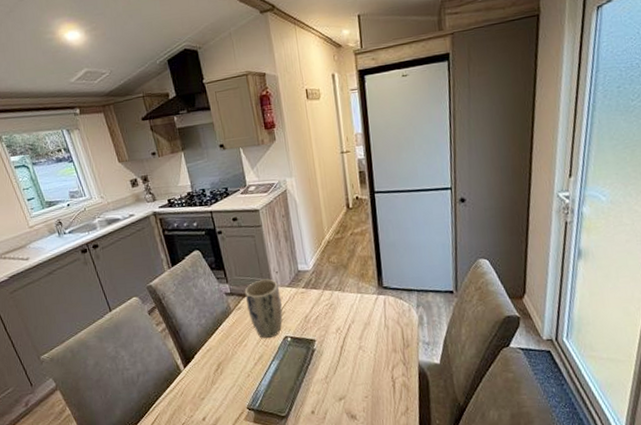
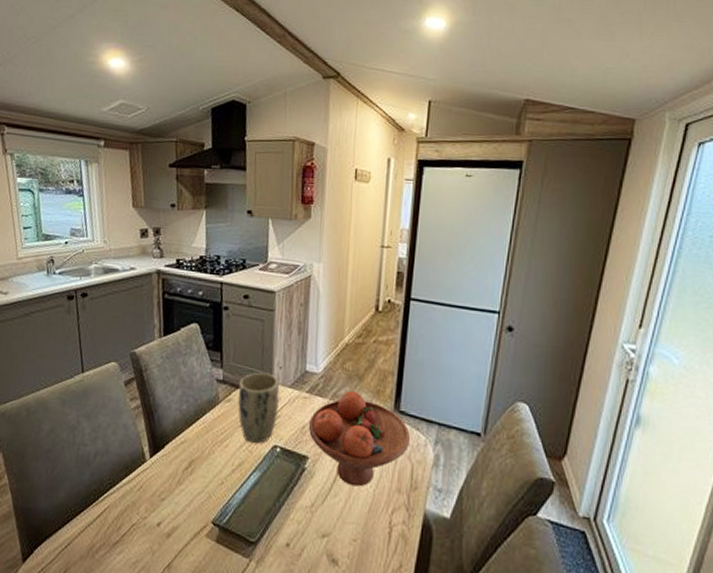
fruit bowl: none [309,278,397,355] -> present [308,390,411,487]

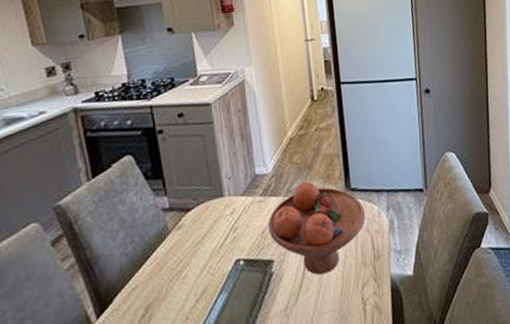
plant pot: present [238,372,280,444] -> none [188,187,235,265]

